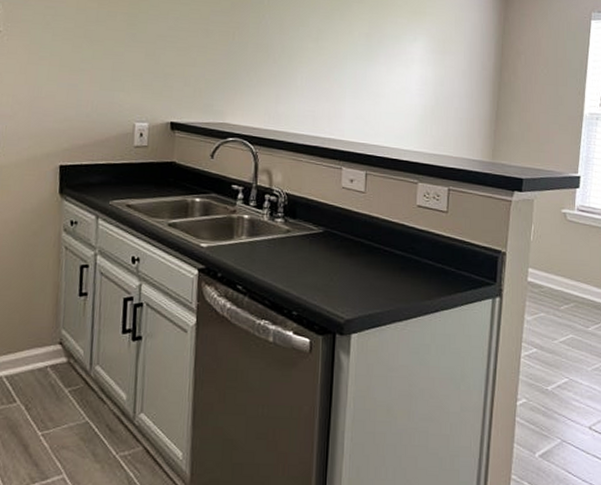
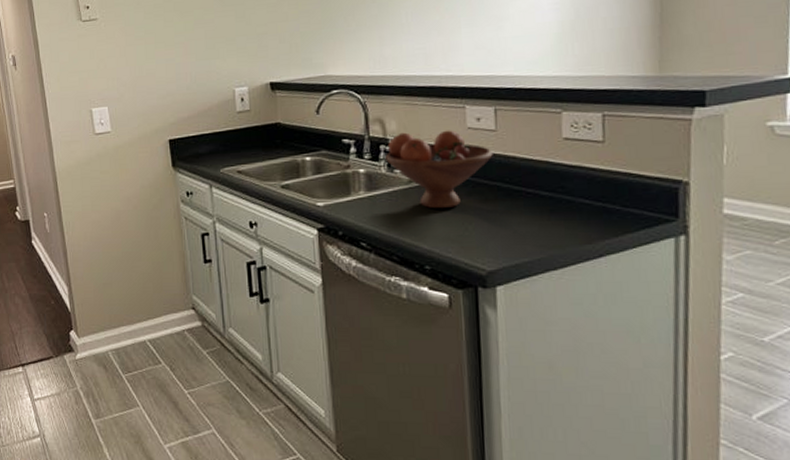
fruit bowl: none [269,185,361,259] -> present [386,130,493,209]

